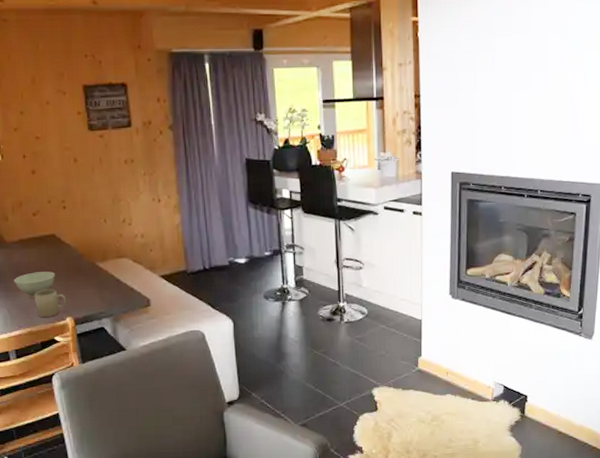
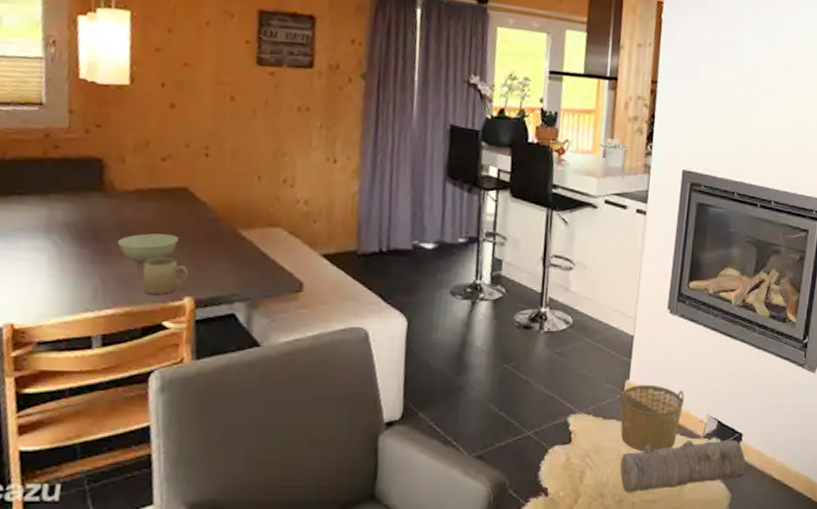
basket: none [415,359,472,414] -> present [620,384,684,451]
decorative log: none [421,400,533,448] -> present [620,439,746,493]

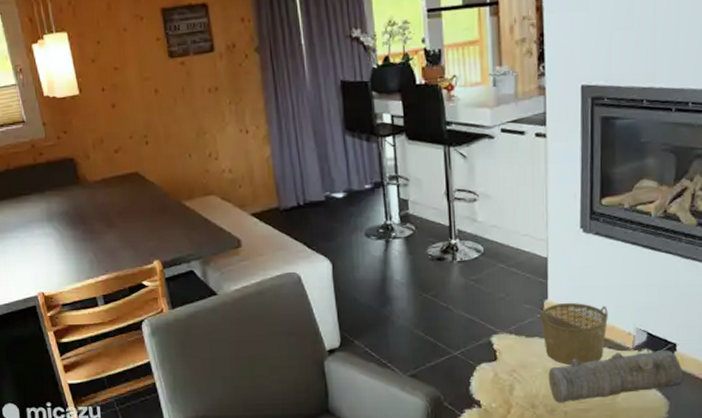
bowl: present [118,233,179,268] -> none [98,212,140,241]
mug: present [142,257,189,295] -> none [120,230,153,261]

